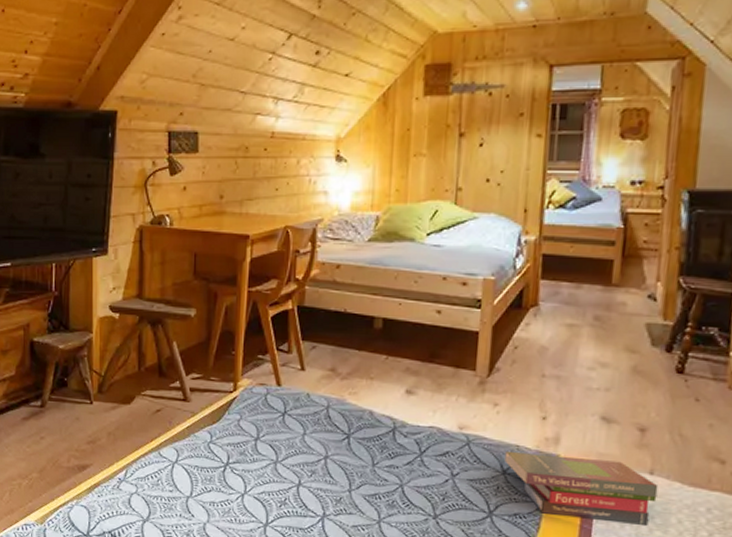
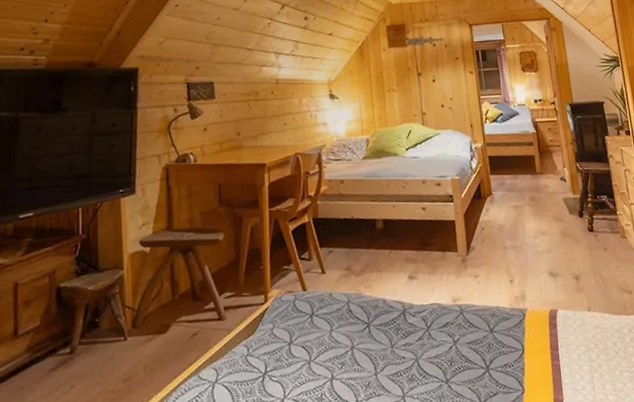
books: present [505,452,659,527] -> none [490,305,597,359]

